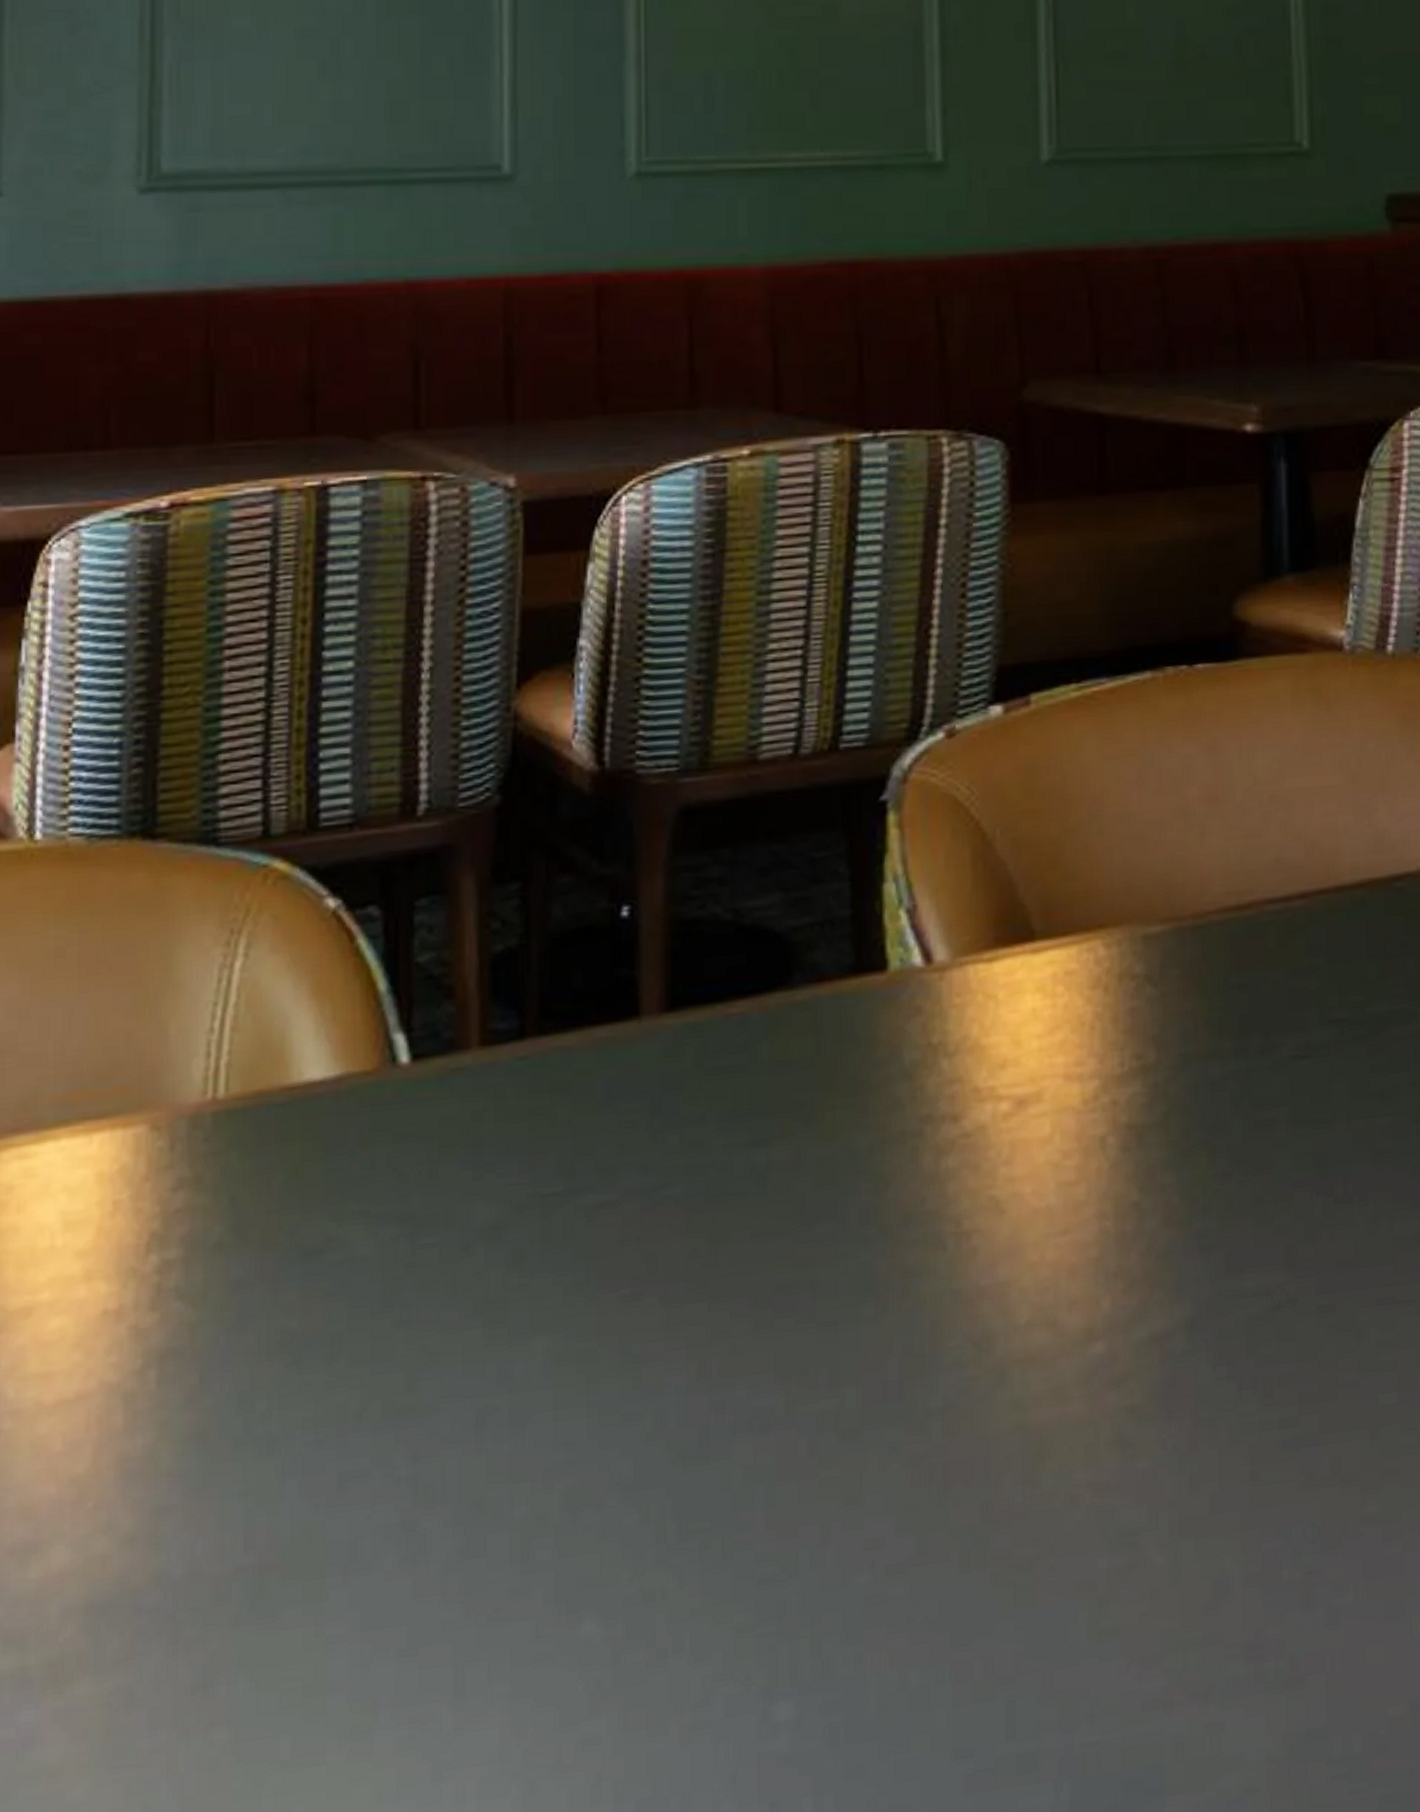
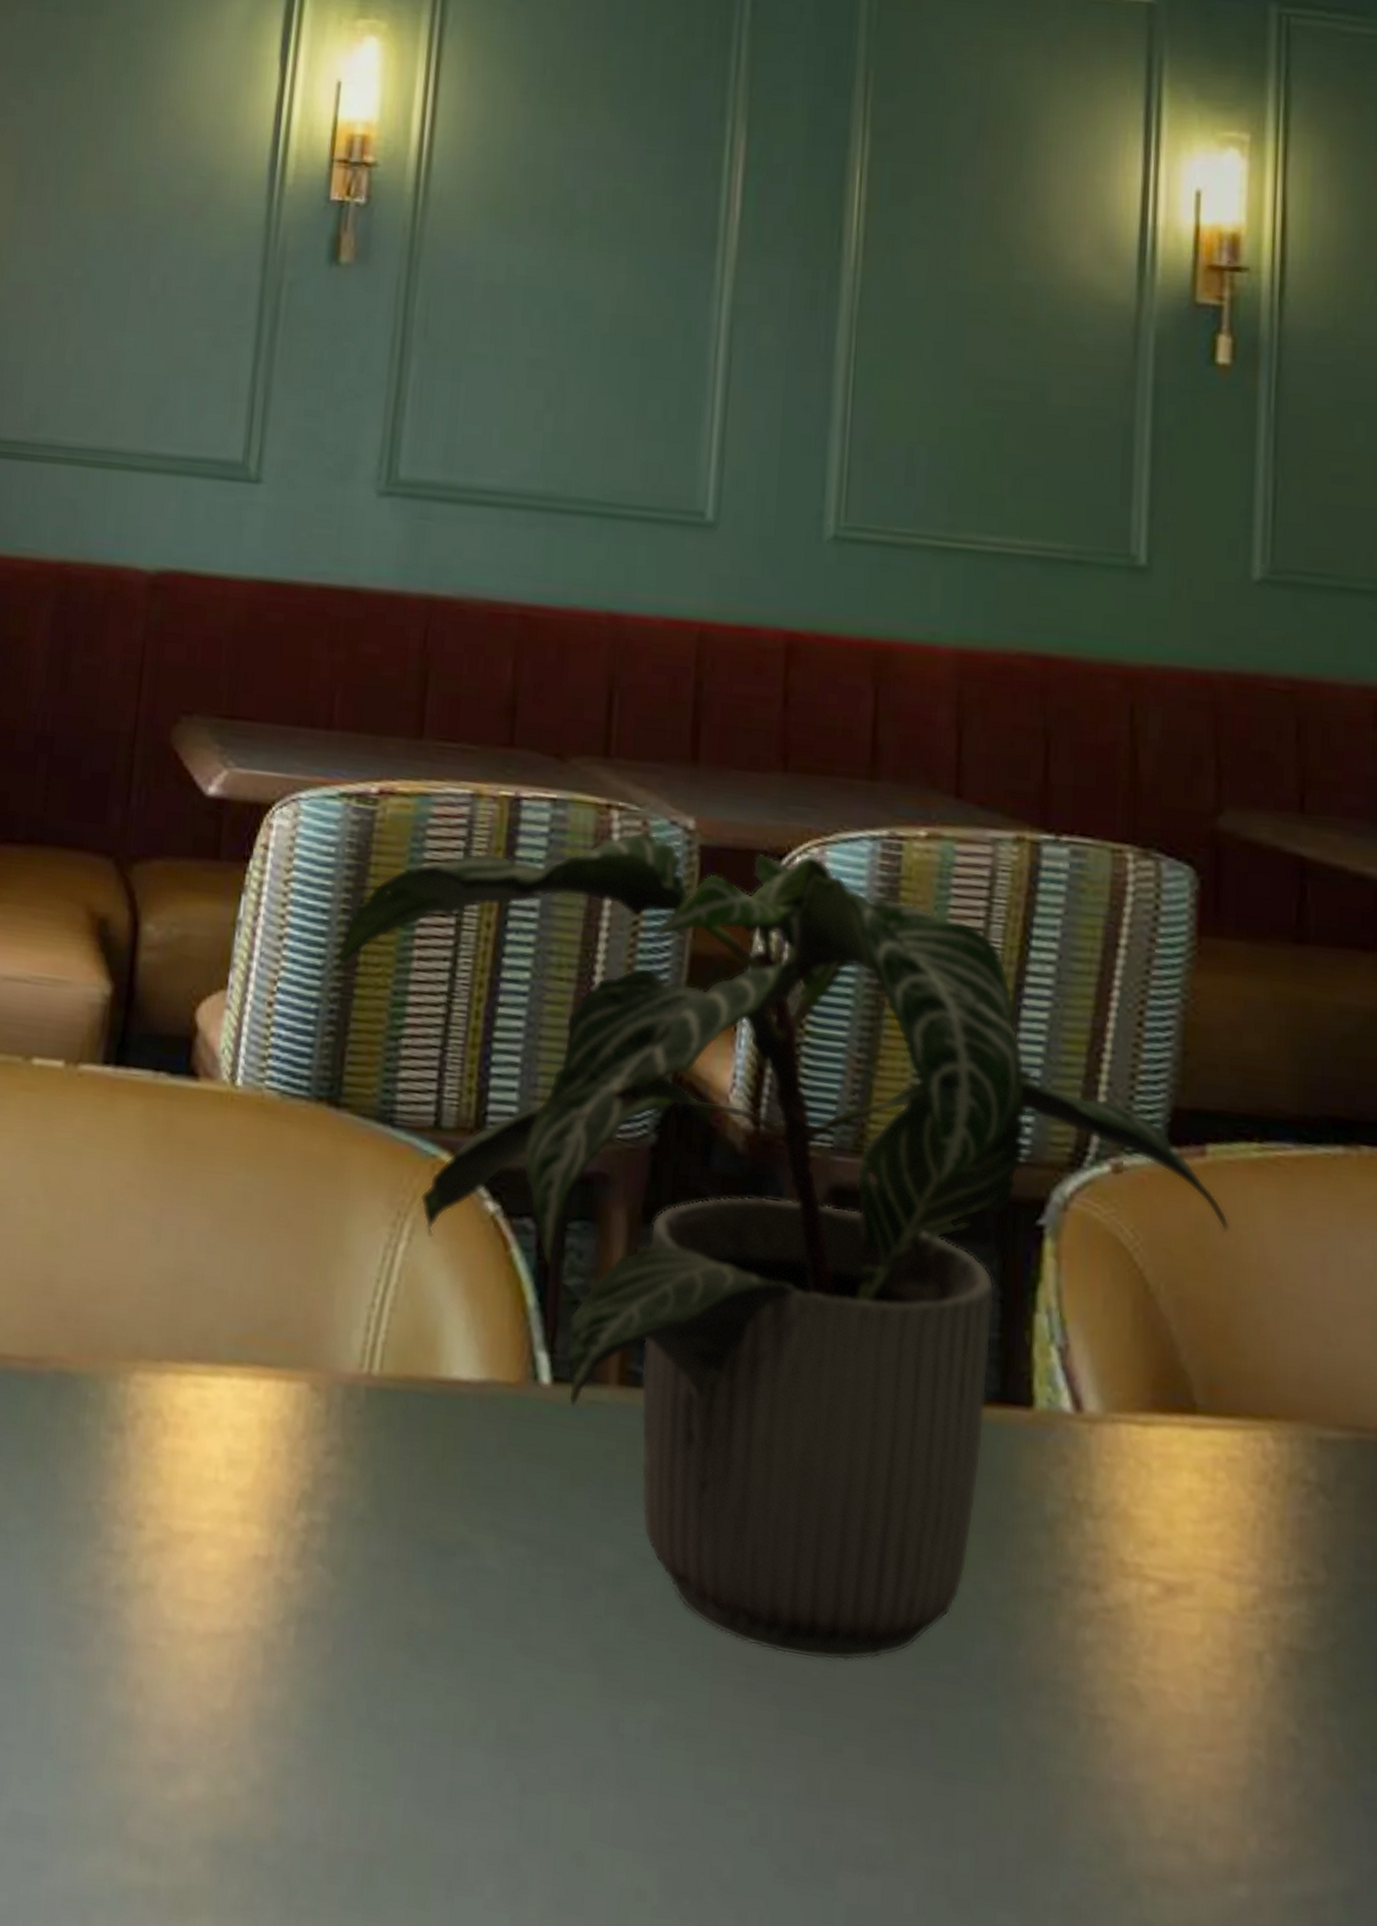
potted plant: none [137,490,1055,1258] -> present [335,831,1230,1661]

